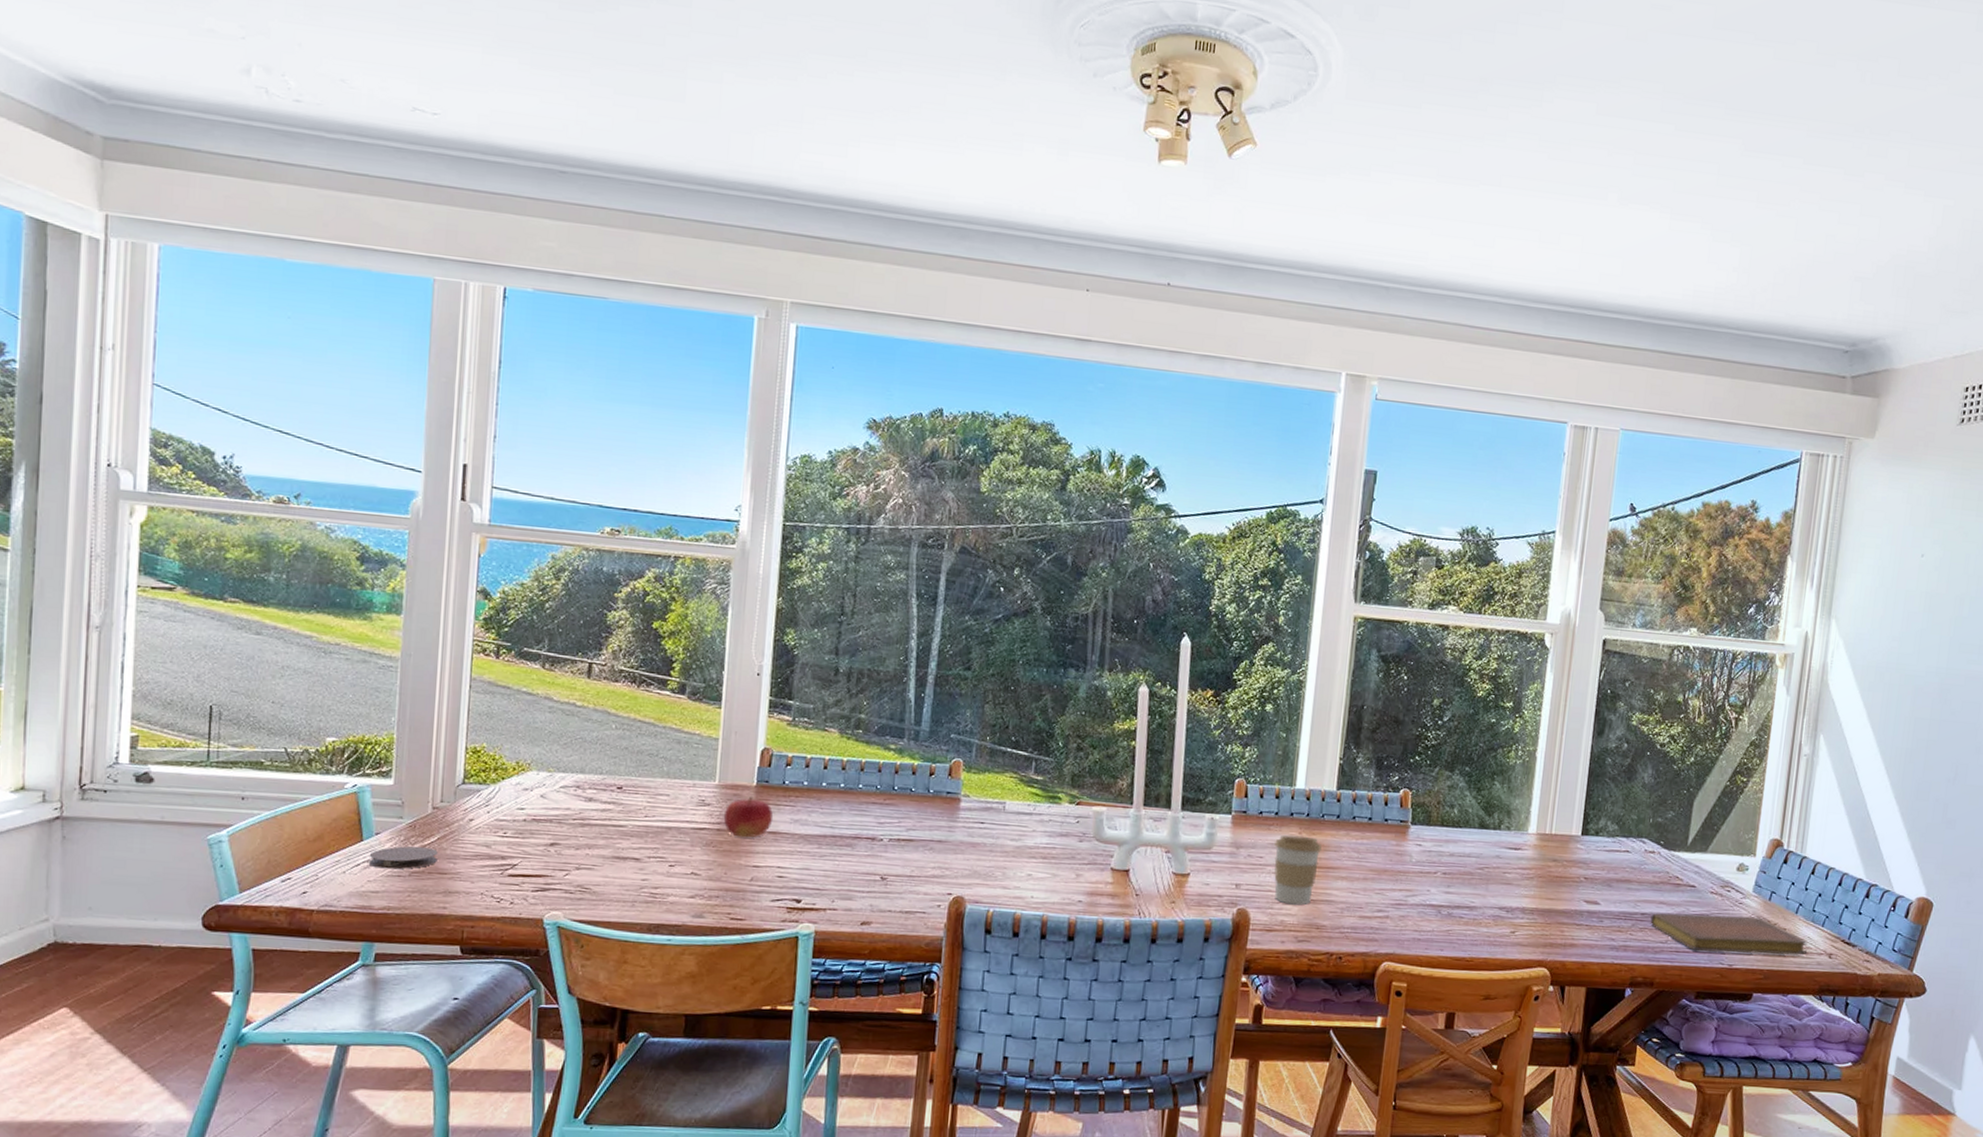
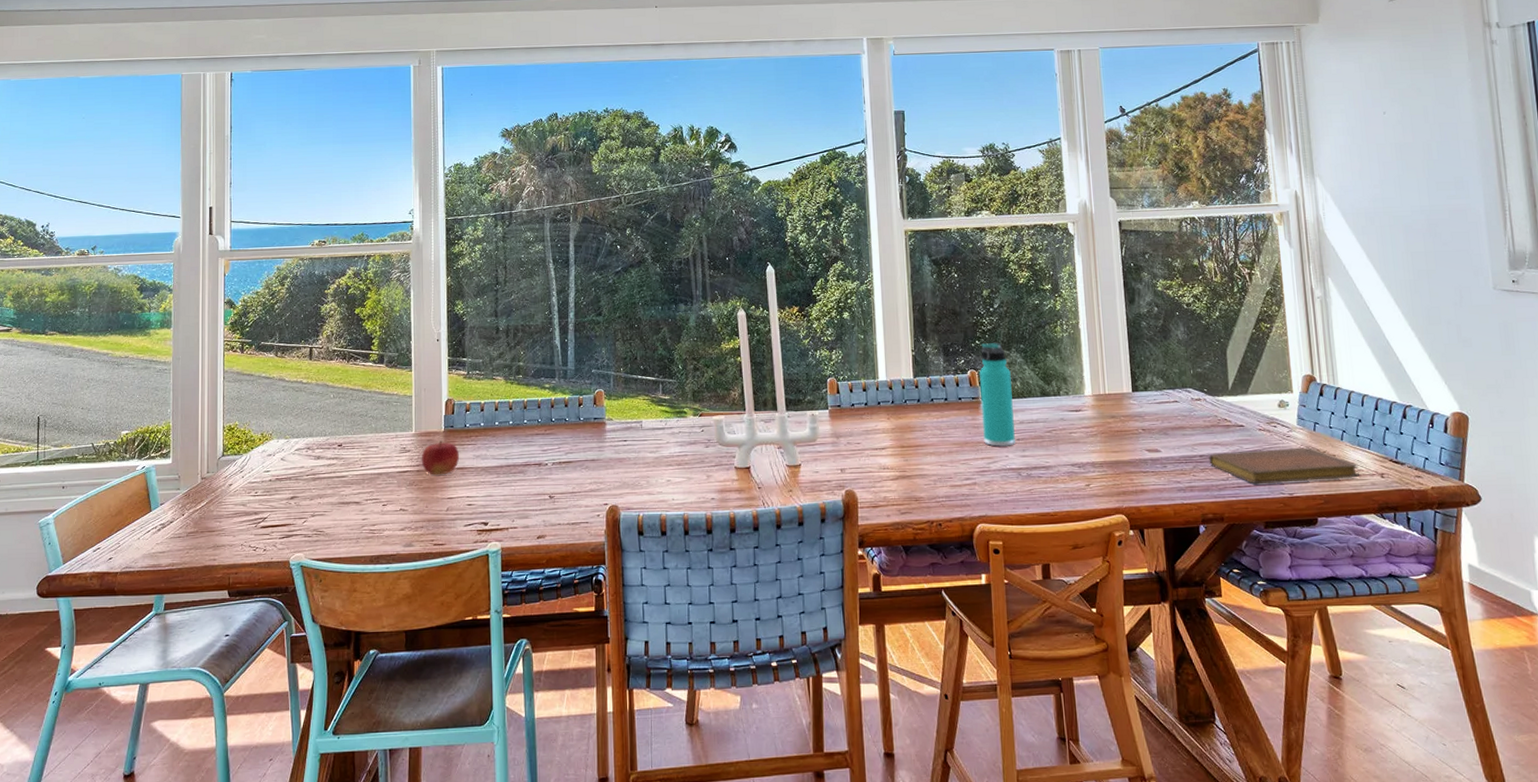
coaster: present [368,846,438,870] -> none [156,511,207,532]
coffee cup: present [1274,835,1322,905] -> none [868,421,909,482]
thermos bottle: none [1404,760,1449,880] -> present [978,342,1015,447]

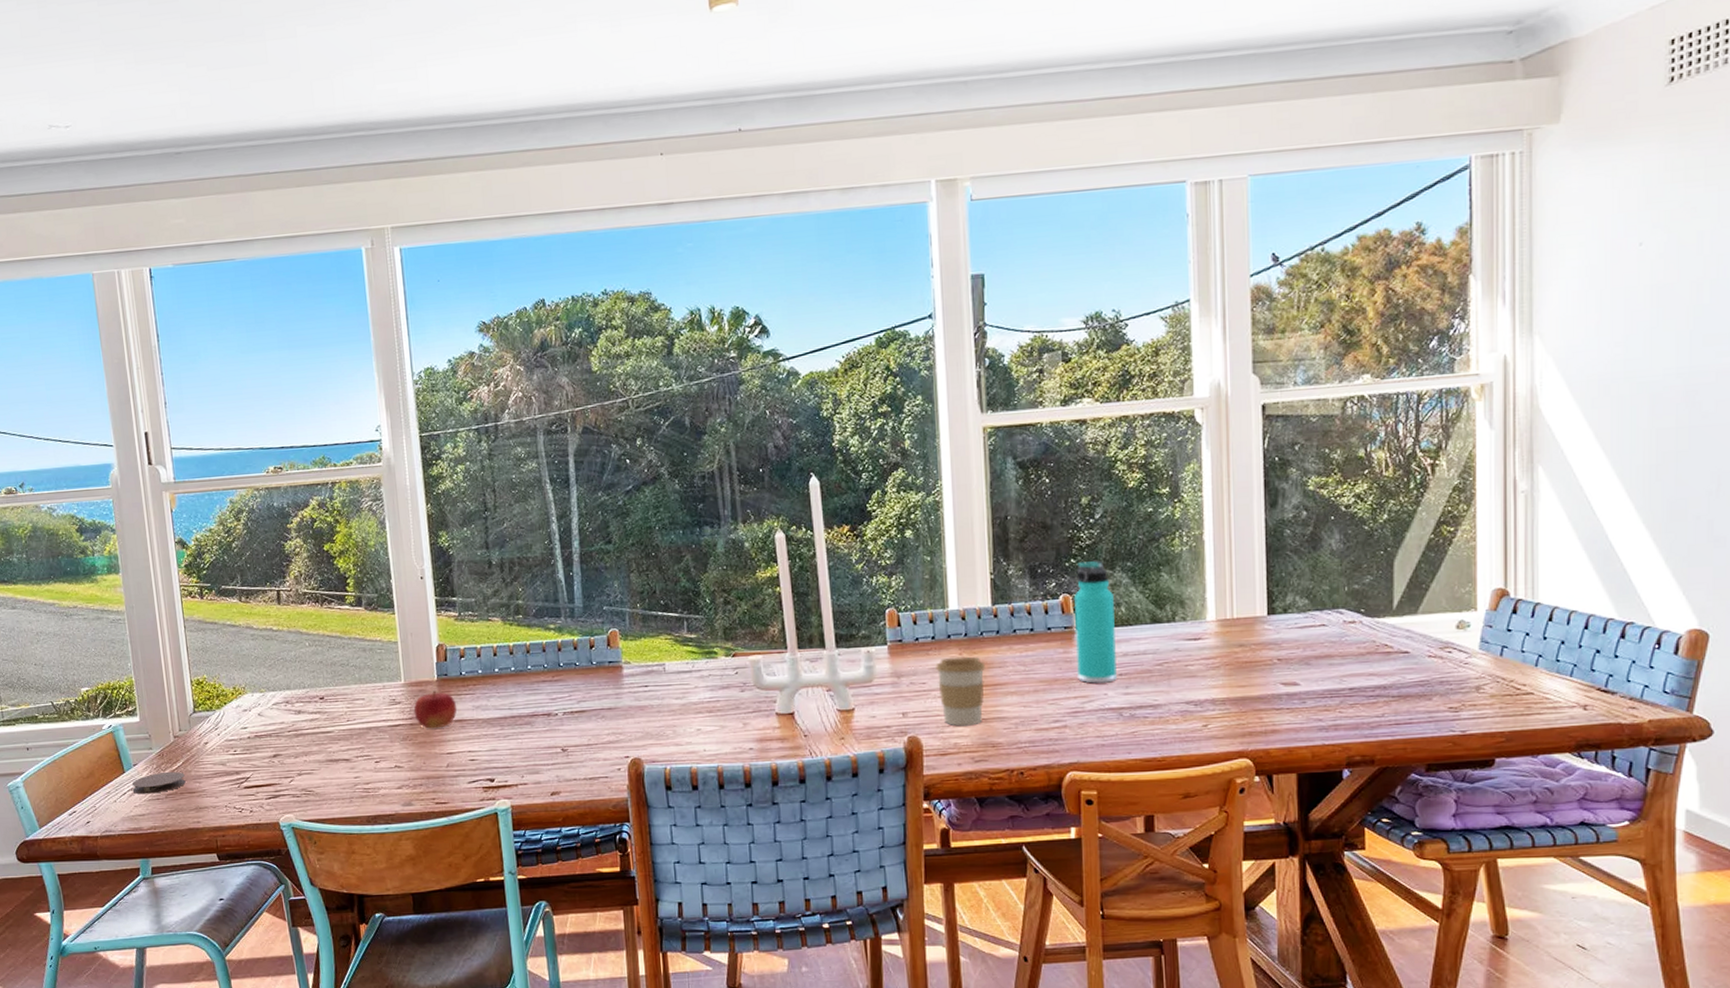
coaster: none [156,511,207,532] -> present [131,771,186,794]
coffee cup: none [868,421,909,482] -> present [936,656,985,726]
notebook: present [1209,447,1359,485] -> none [1361,676,1555,721]

